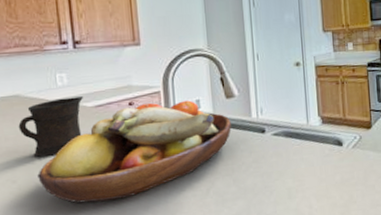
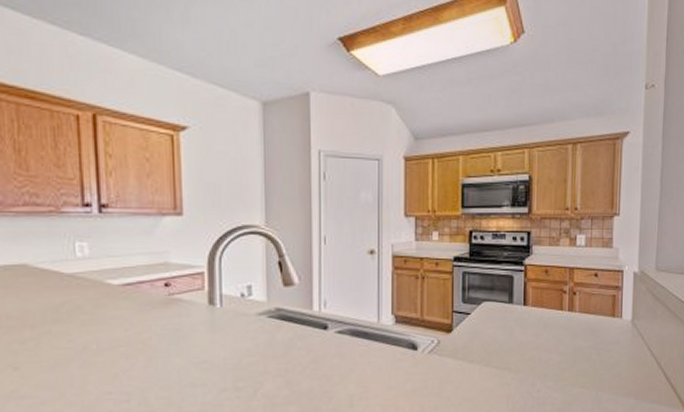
mug: present [18,96,84,158] -> none [24,272,109,342]
fruit bowl: present [37,100,231,204] -> none [46,285,288,399]

